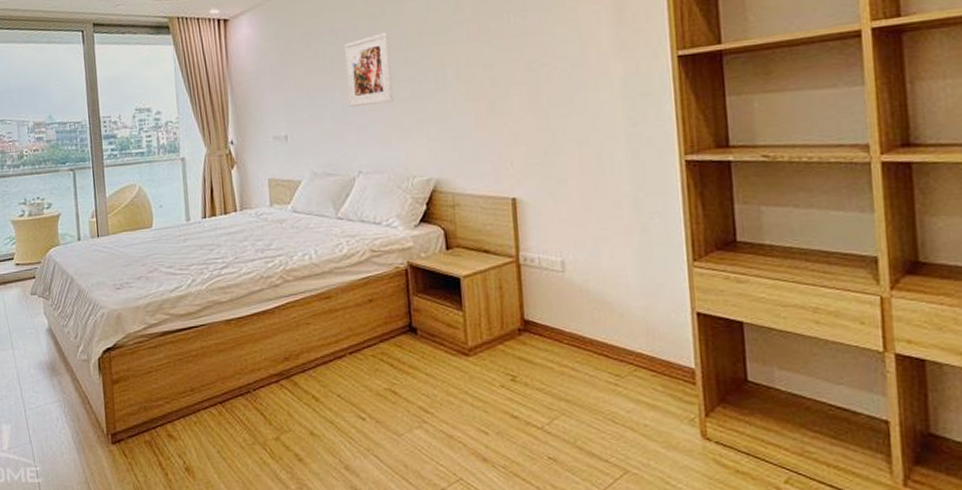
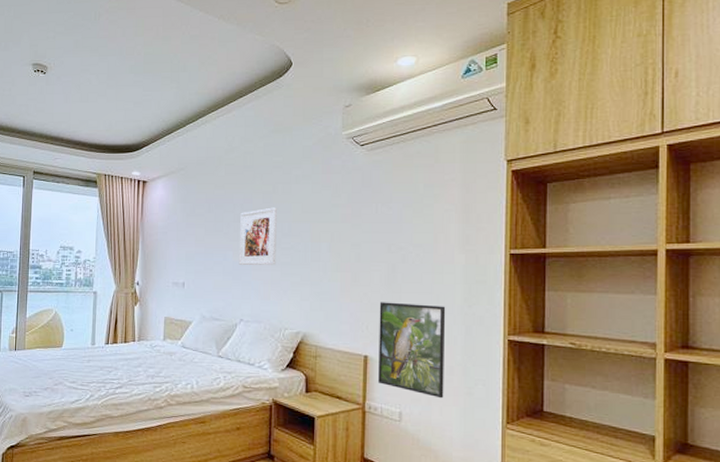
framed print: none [524,128,613,240] -> present [378,302,446,399]

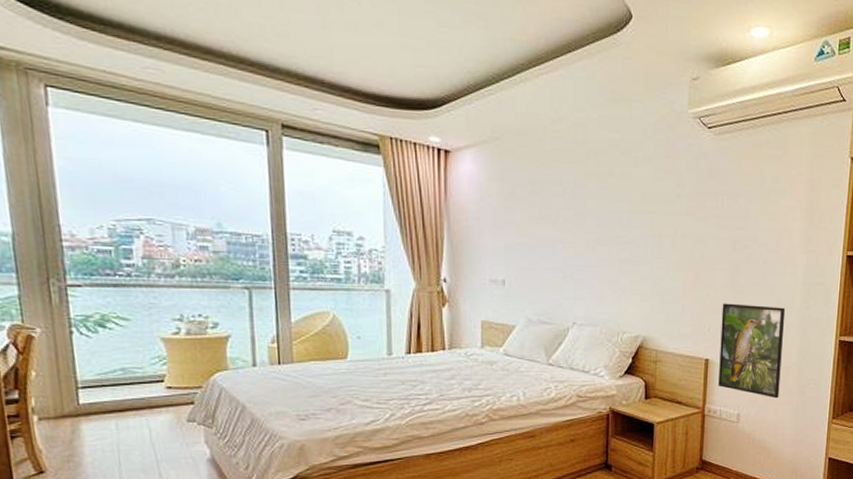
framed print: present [238,207,277,265] -> none [570,194,614,262]

